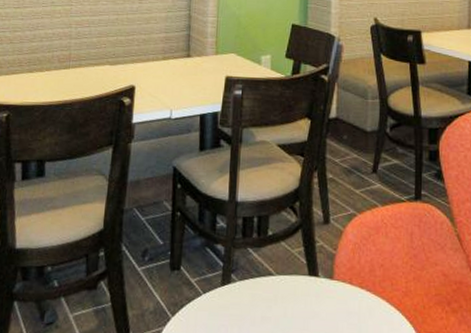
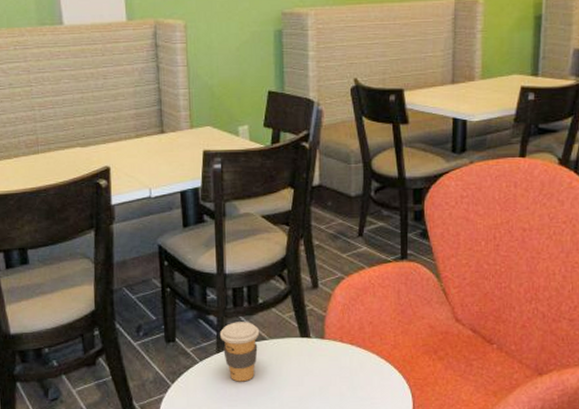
coffee cup: none [225,253,267,321] -> present [219,322,260,382]

